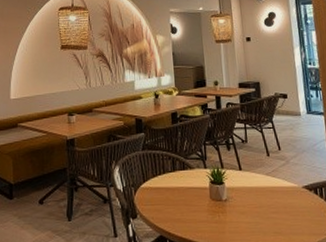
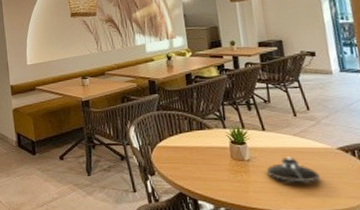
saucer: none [241,195,288,220] -> present [266,156,321,181]

